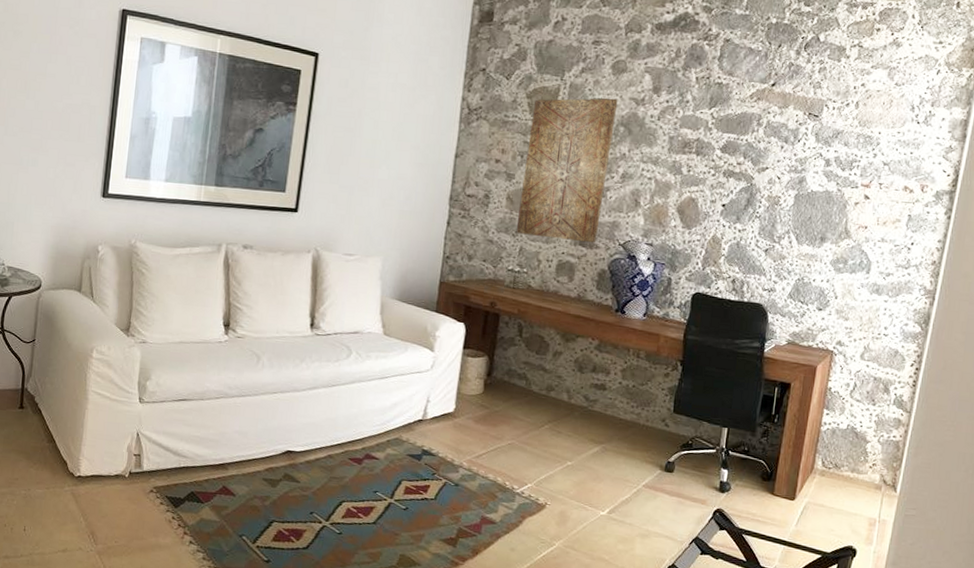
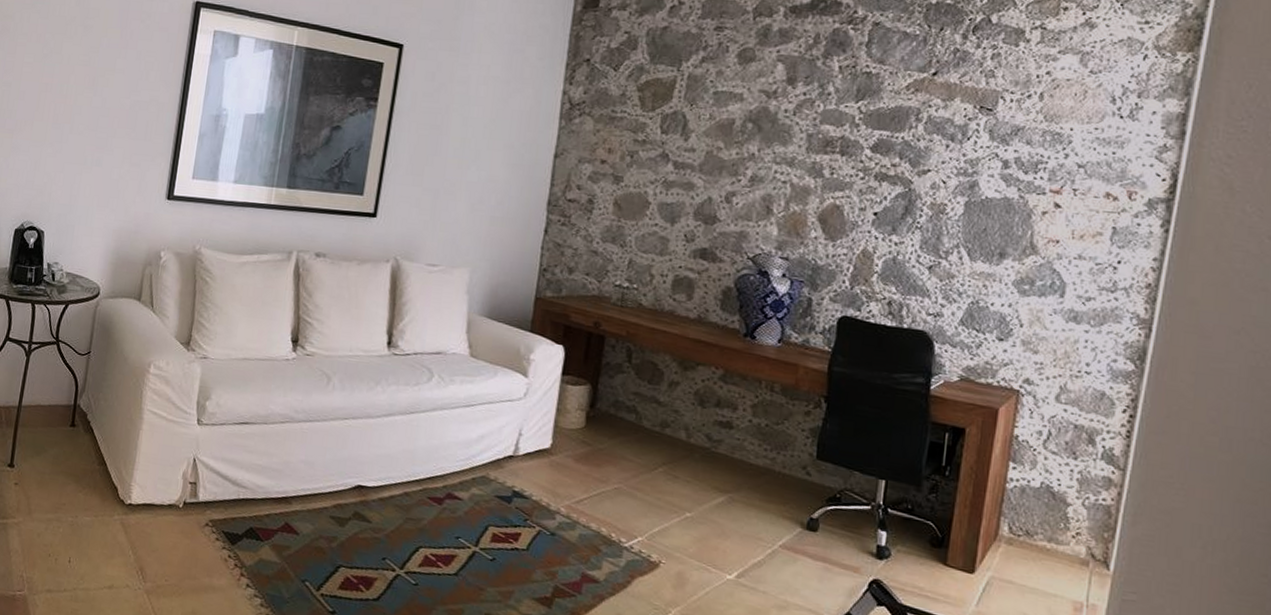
wall art: present [516,98,618,243] -> none [624,90,745,256]

